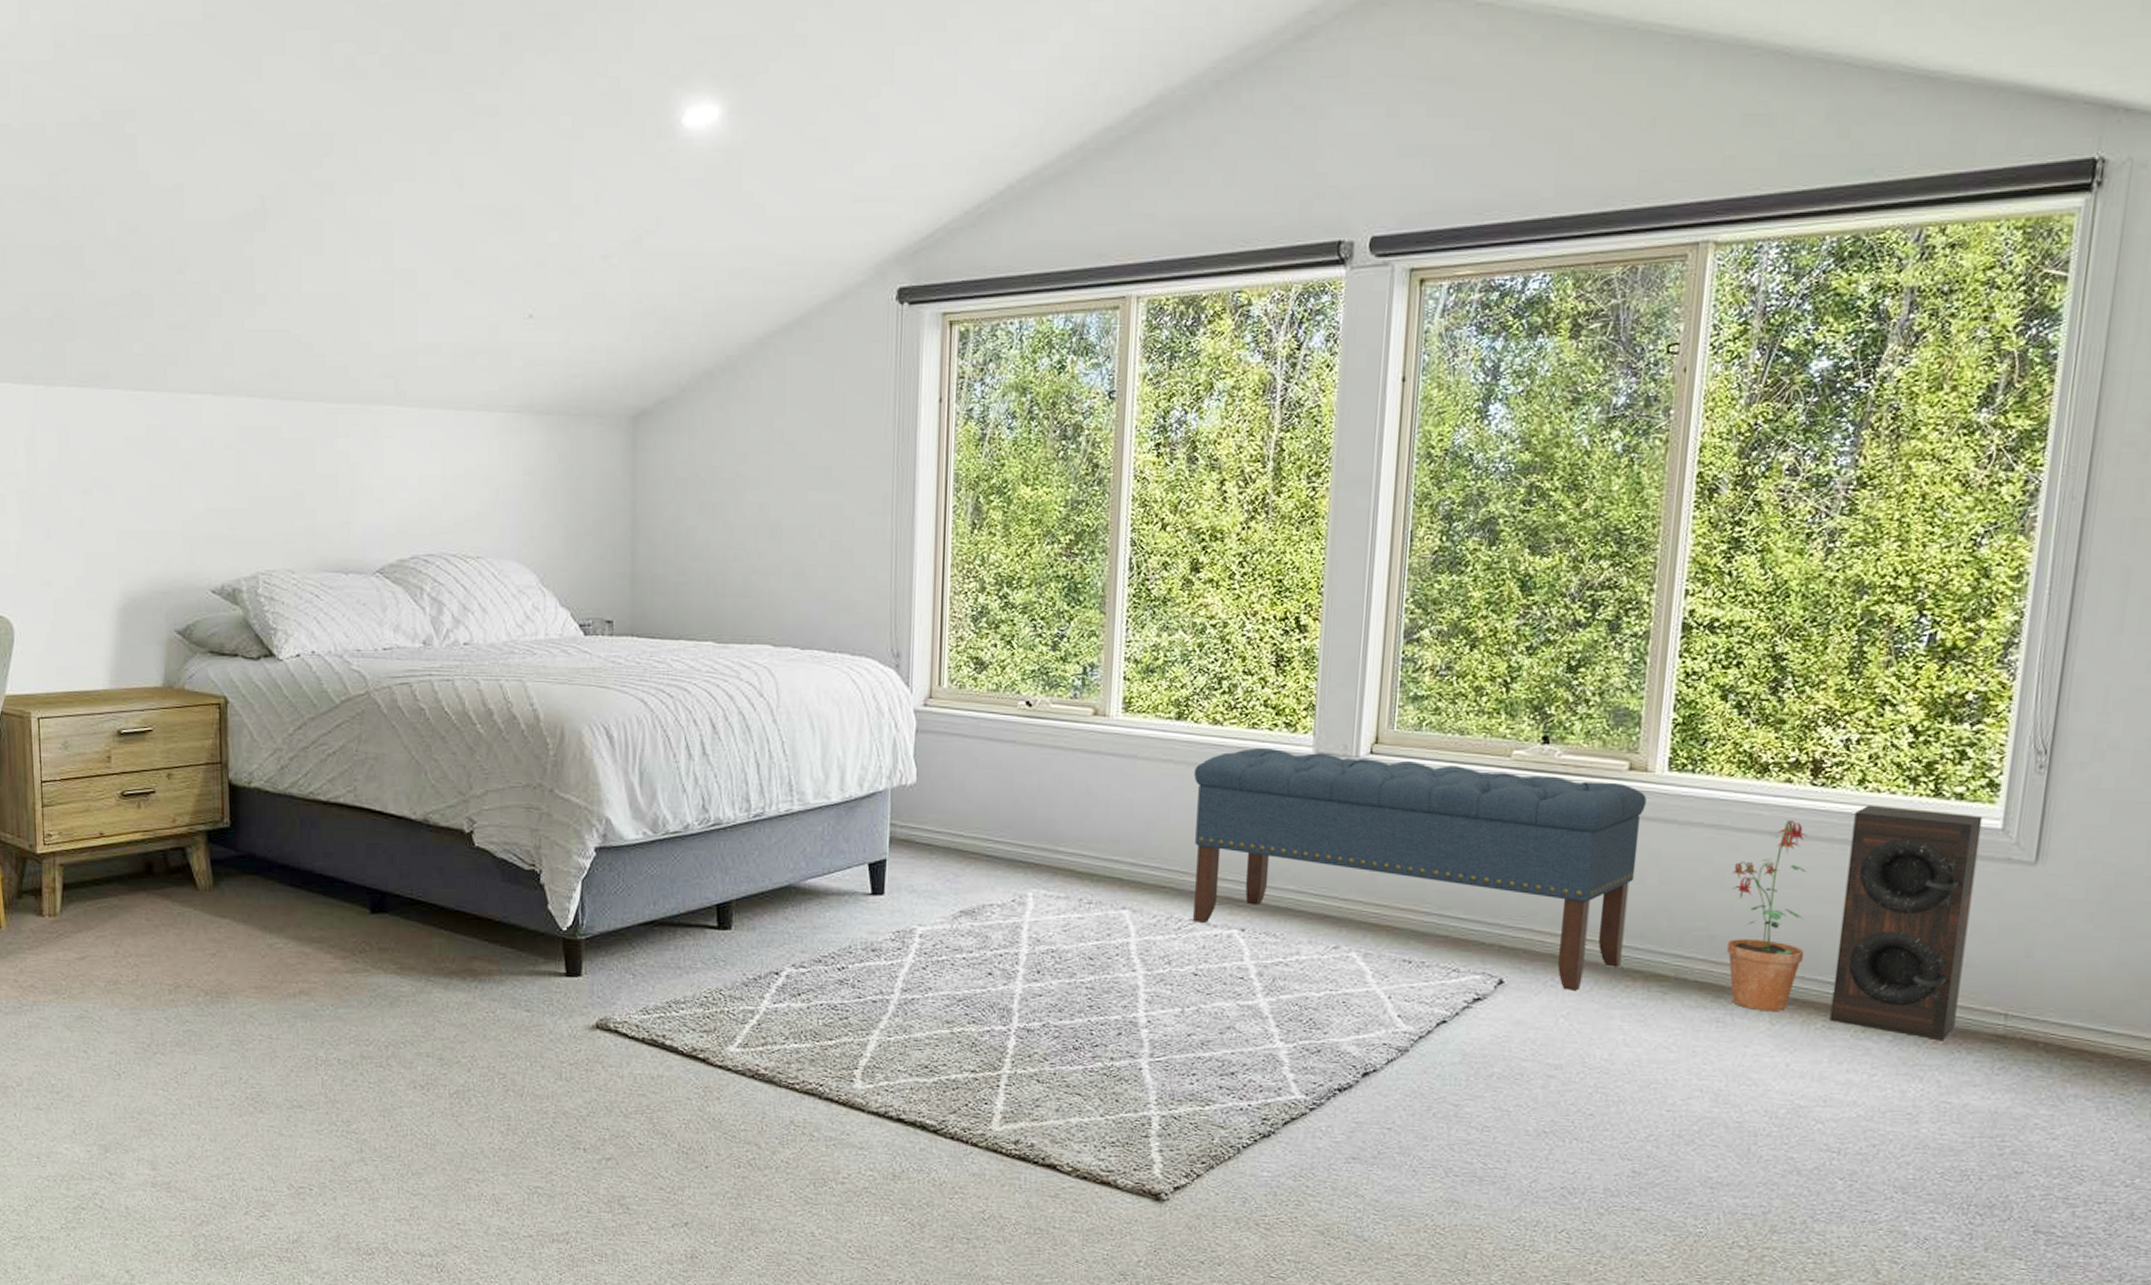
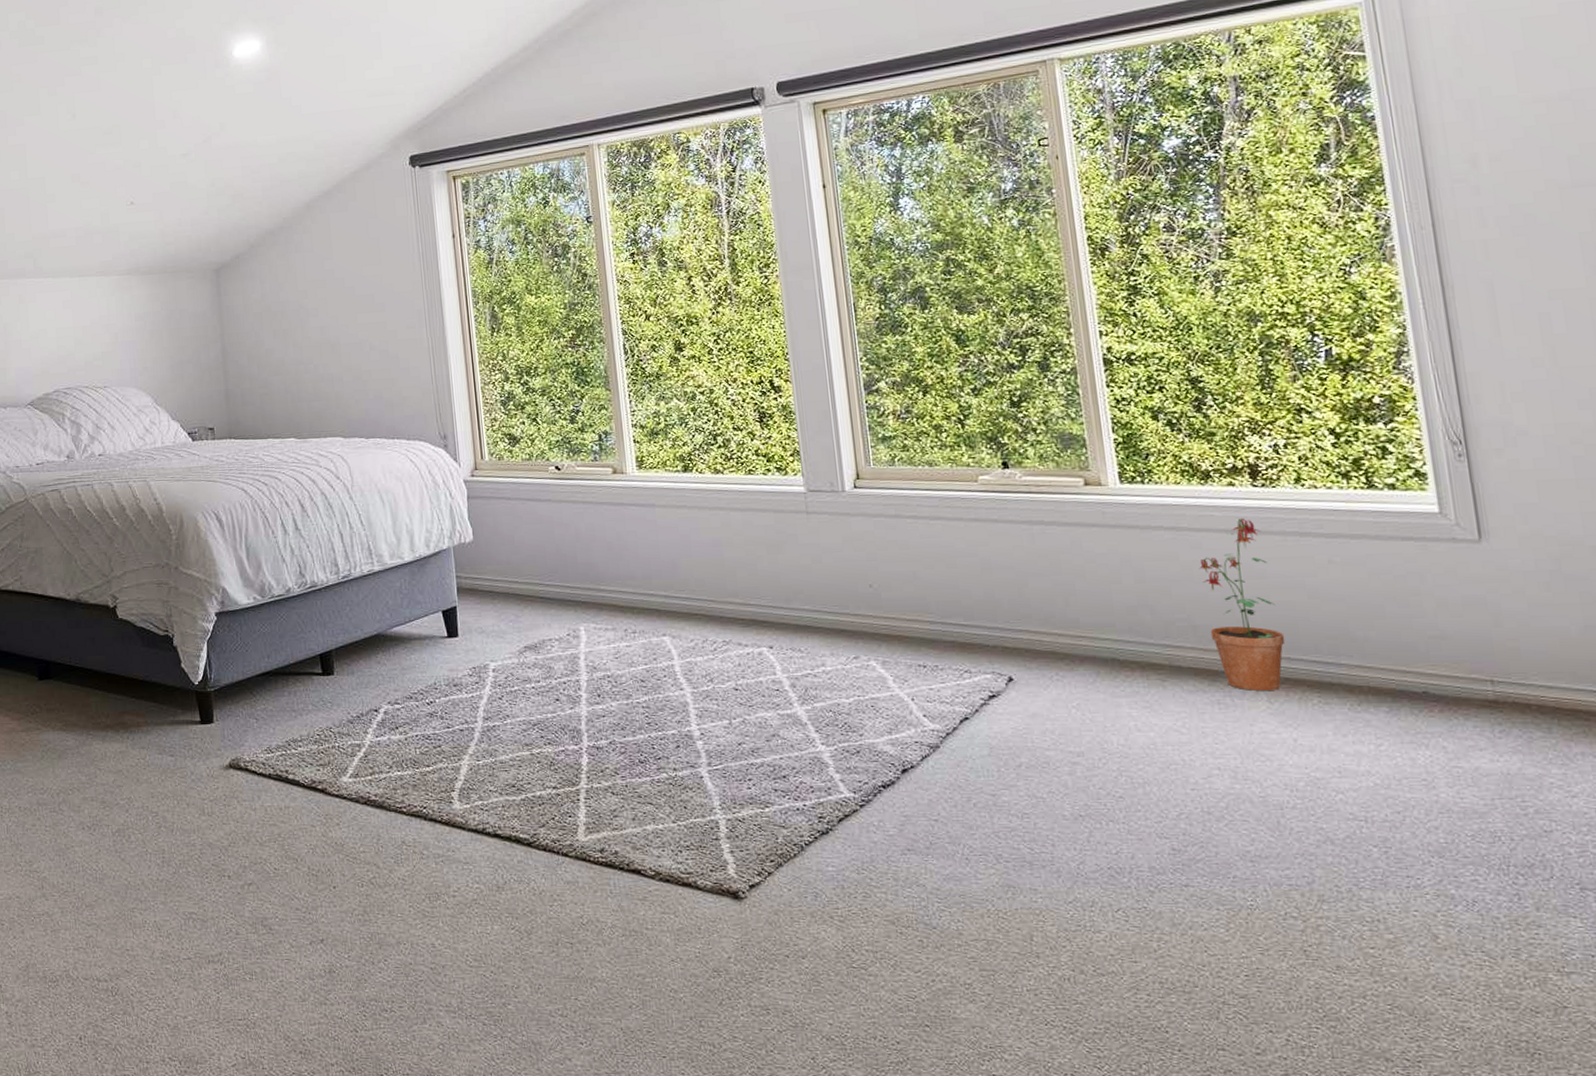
bench: present [1193,747,1647,991] -> none [705,489,1117,683]
speaker: present [1829,805,1983,1040] -> none [1299,500,1445,708]

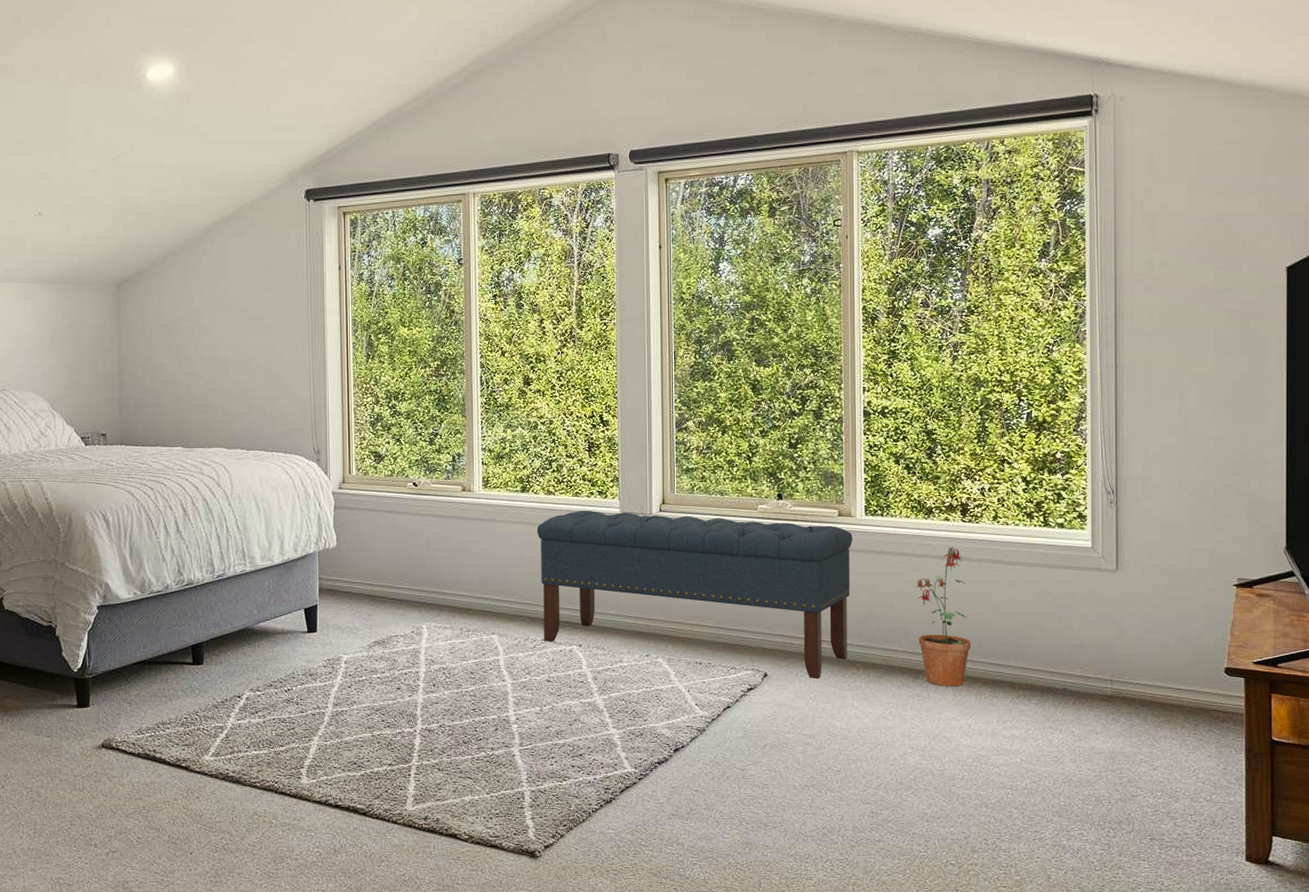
bench: none [705,489,1117,683] -> present [536,510,852,679]

